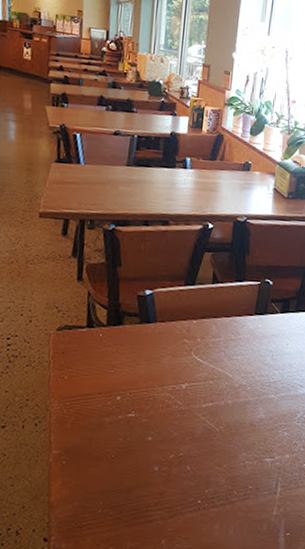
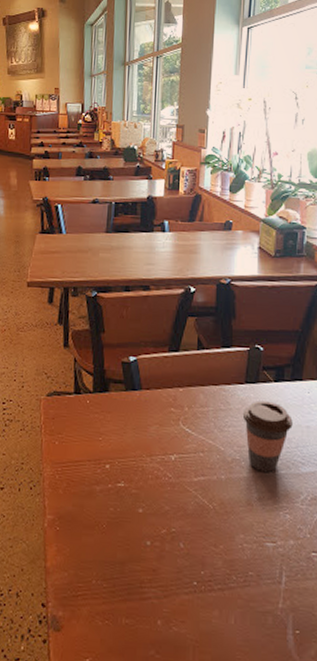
coffee cup: none [250,330,295,395] -> present [242,401,293,472]

